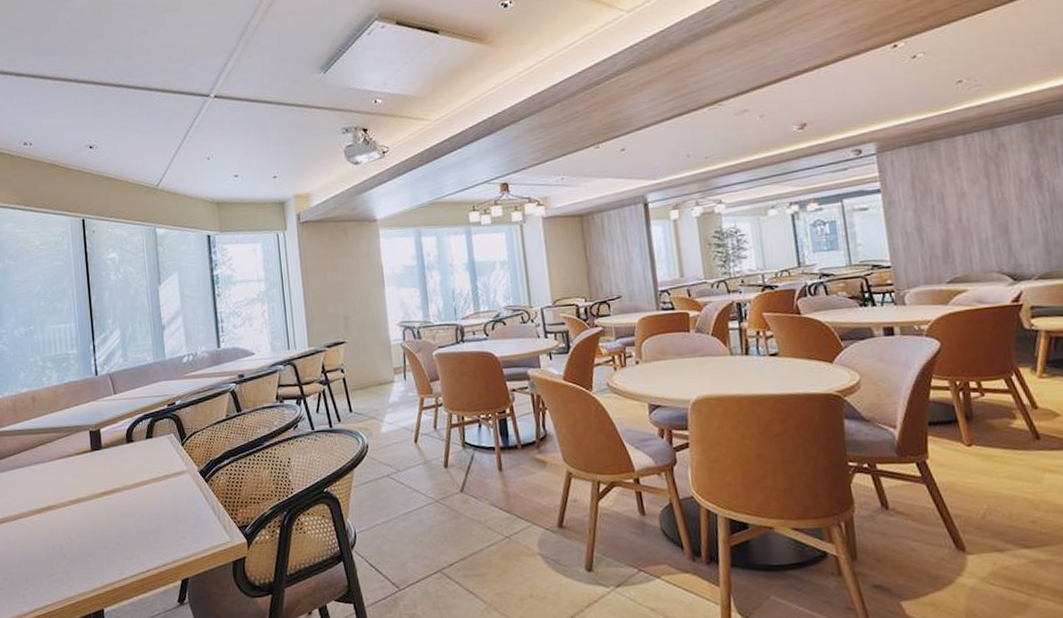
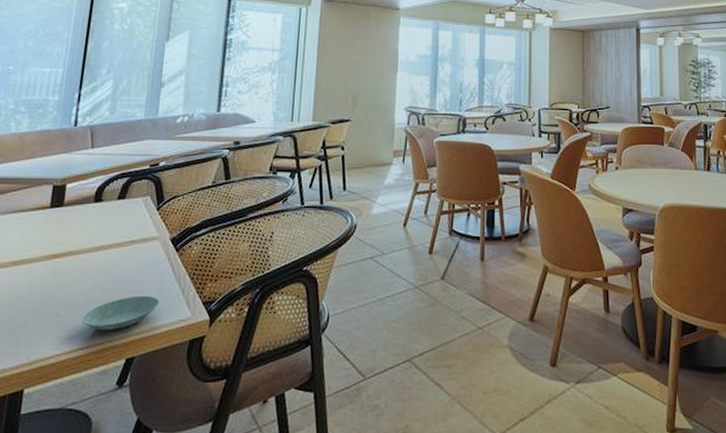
saucer: none [138,523,200,556] -> present [82,295,159,330]

